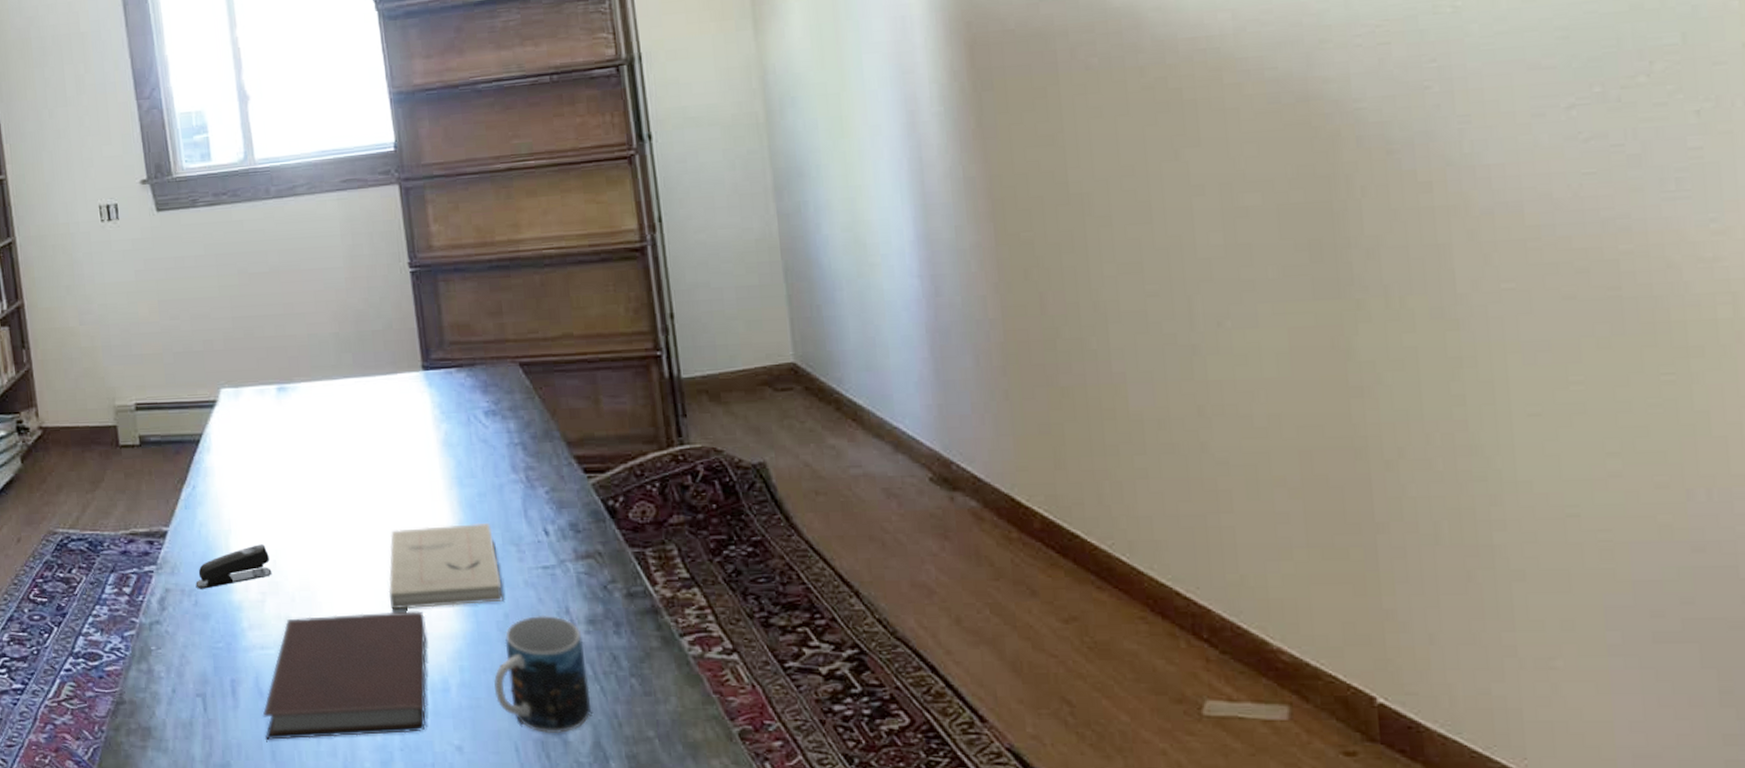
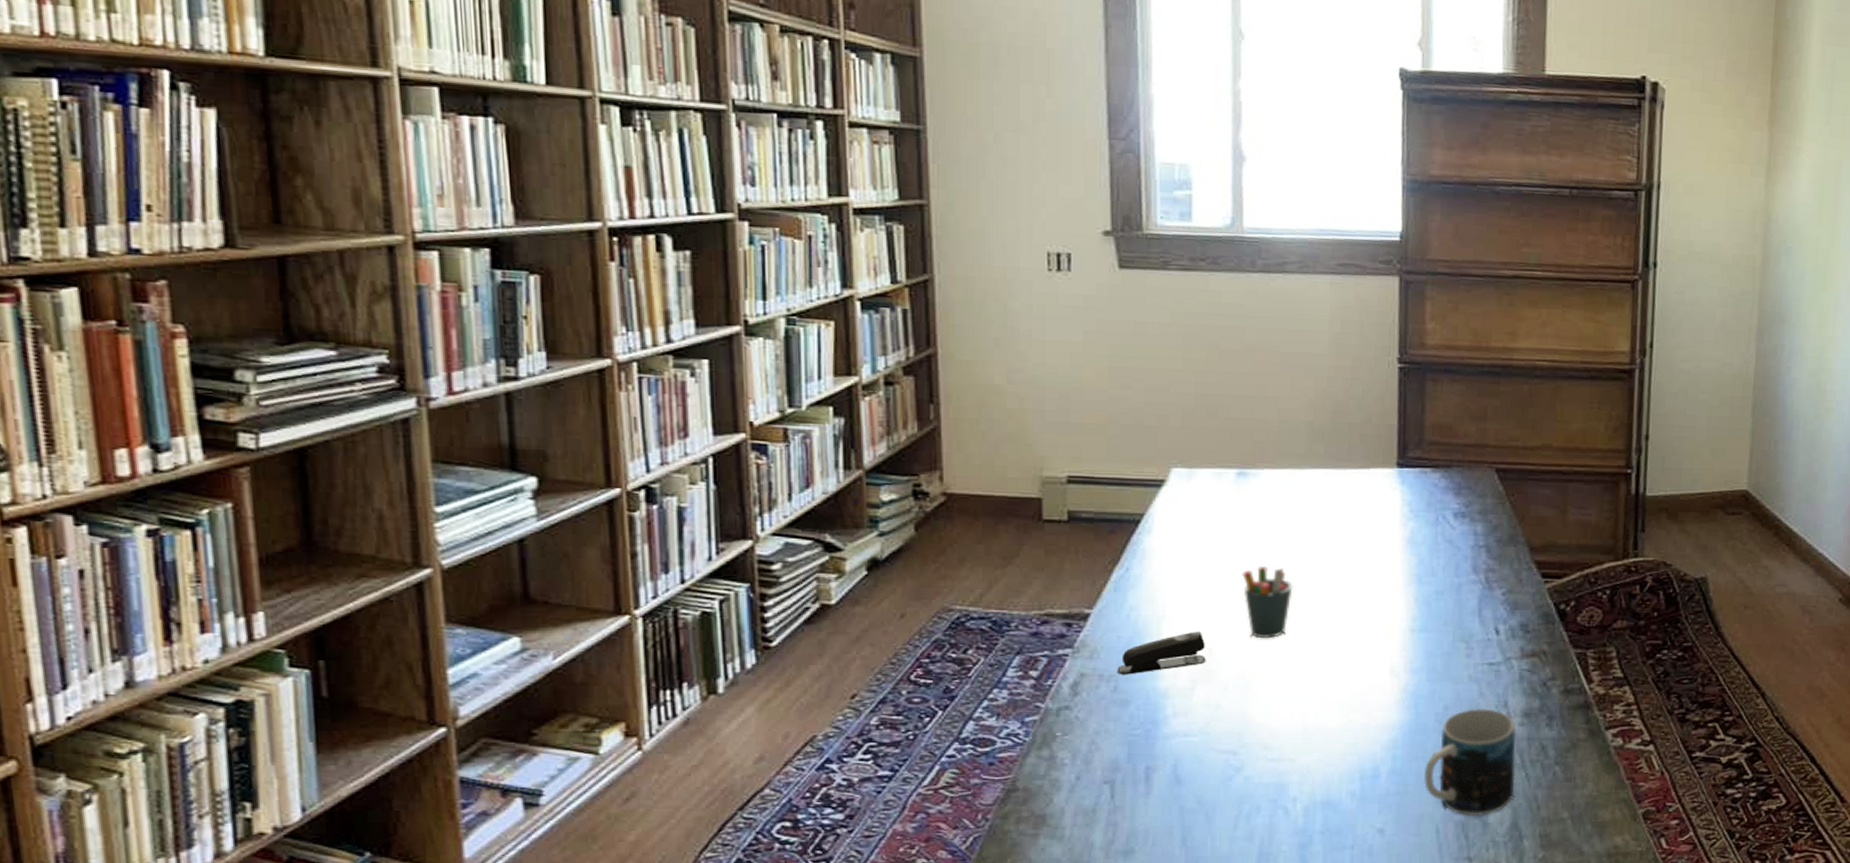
notebook: present [262,611,427,740] -> none [1177,701,1364,826]
pen holder: none [294,476,342,549] -> present [1242,565,1293,639]
book: present [388,522,503,610] -> none [1330,619,1446,700]

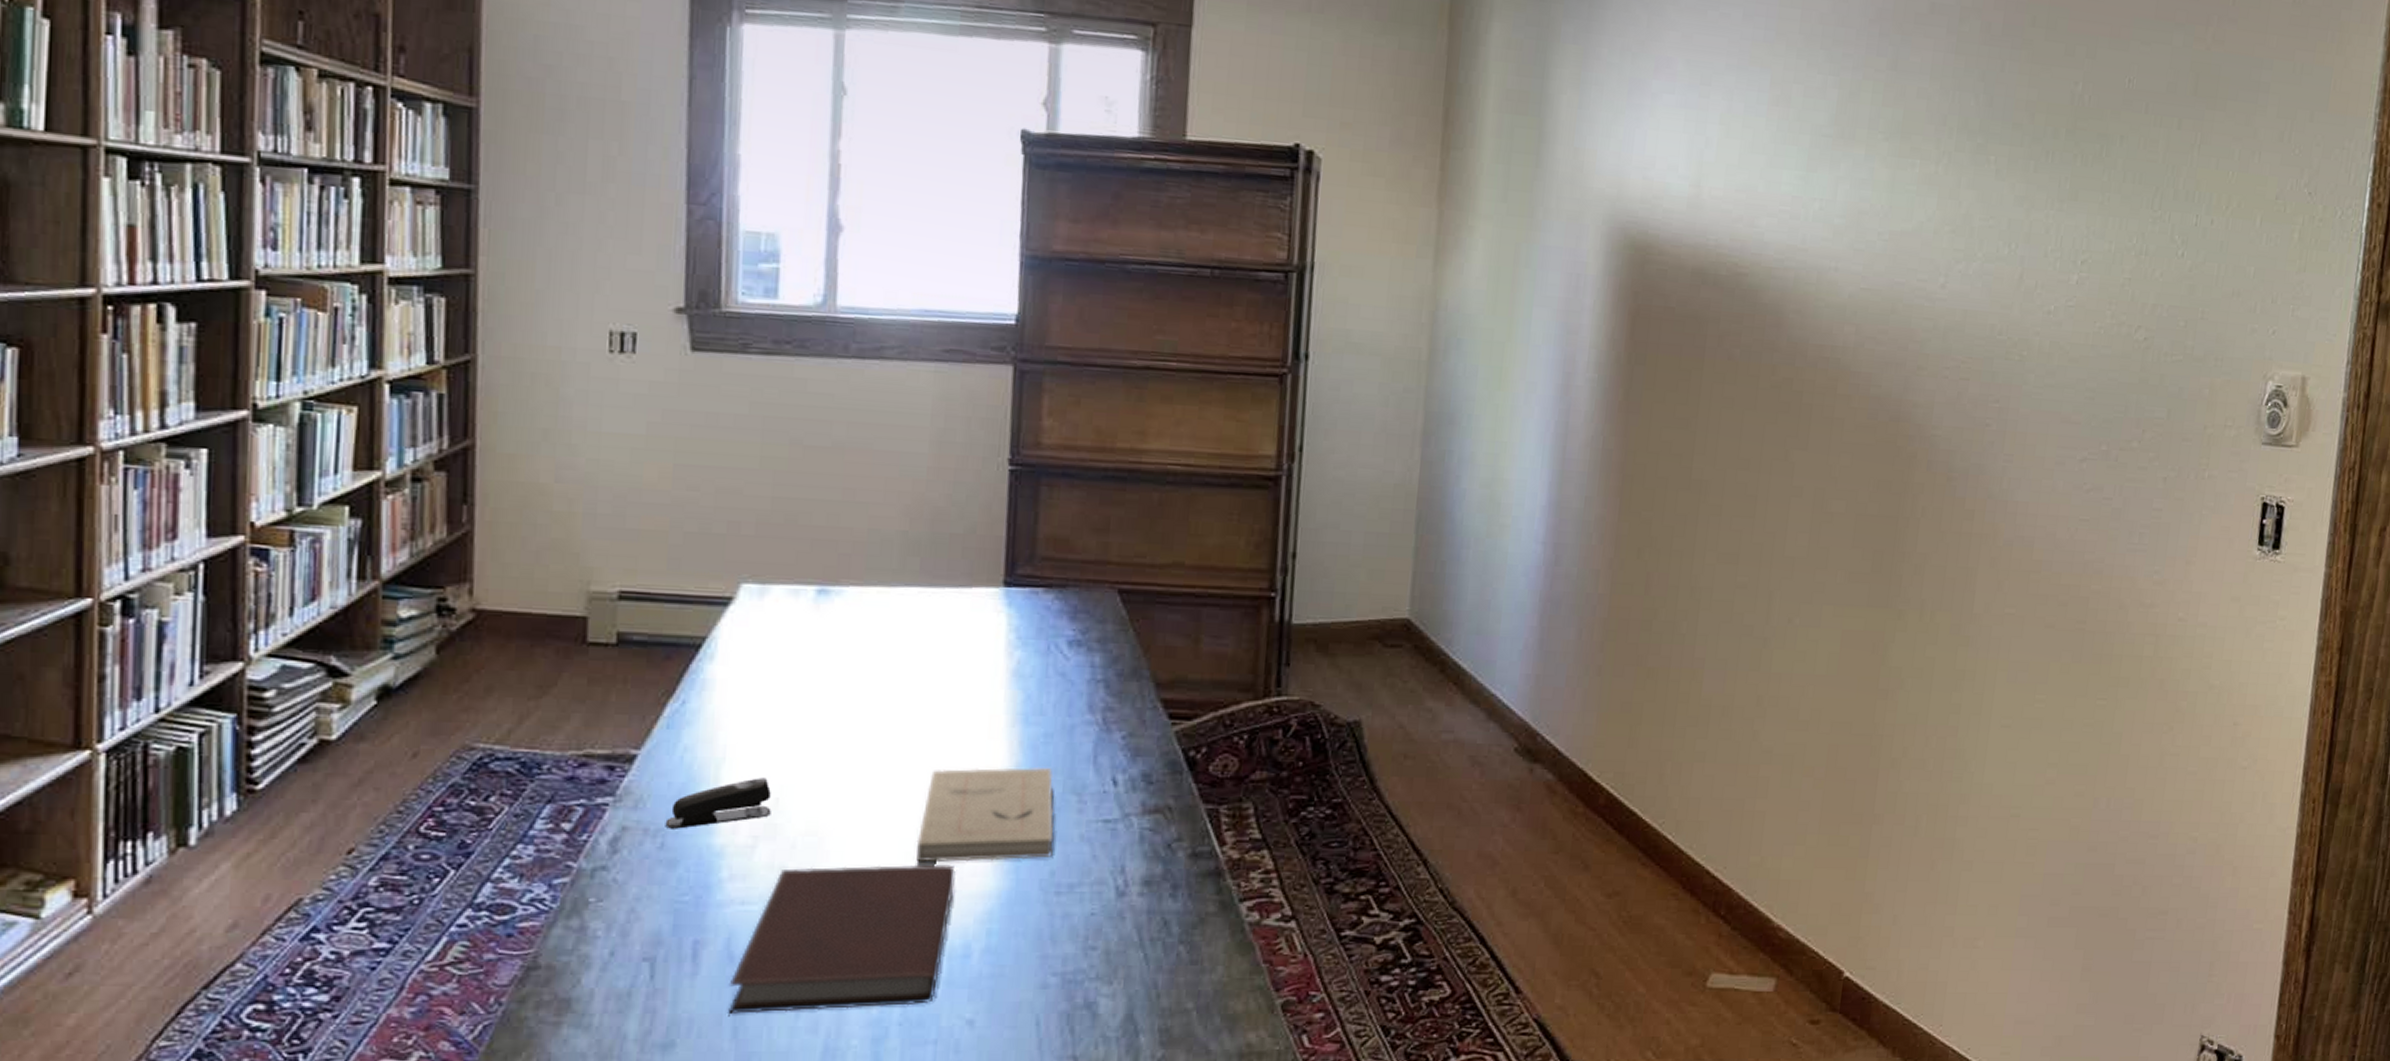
notebook: none [1177,701,1364,826] -> present [728,864,956,1014]
pen holder: present [1242,565,1293,639] -> none [818,699,878,788]
book: none [1330,619,1446,700] -> present [916,766,1054,863]
mug: present [1423,707,1517,817] -> none [1022,873,1135,1006]

